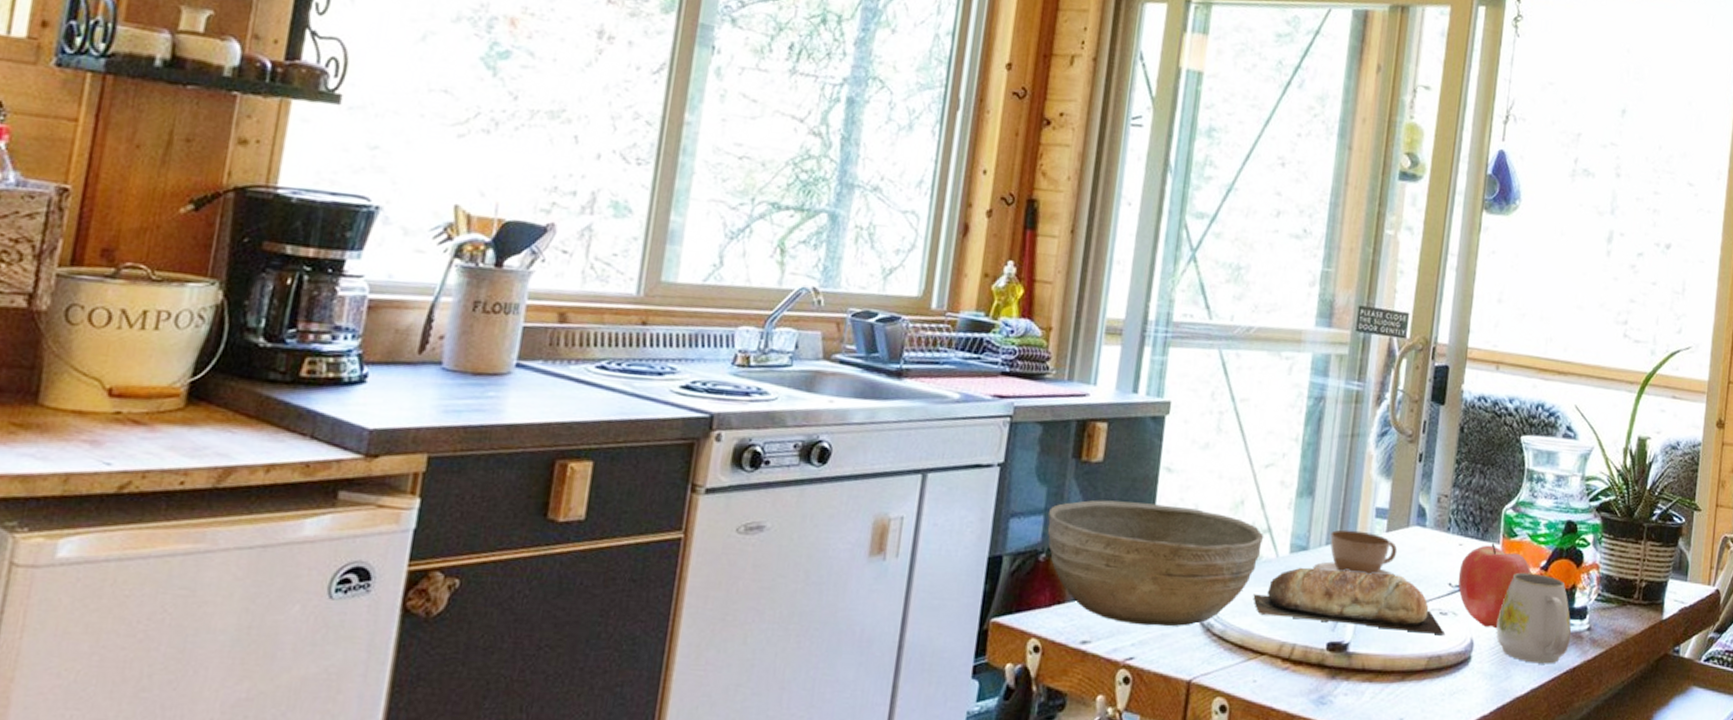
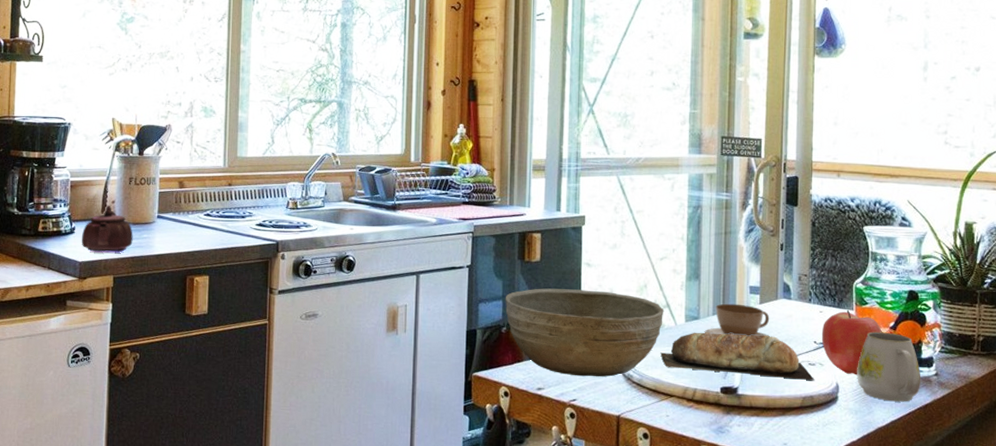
teapot: none [376,342,471,419] -> present [81,206,133,253]

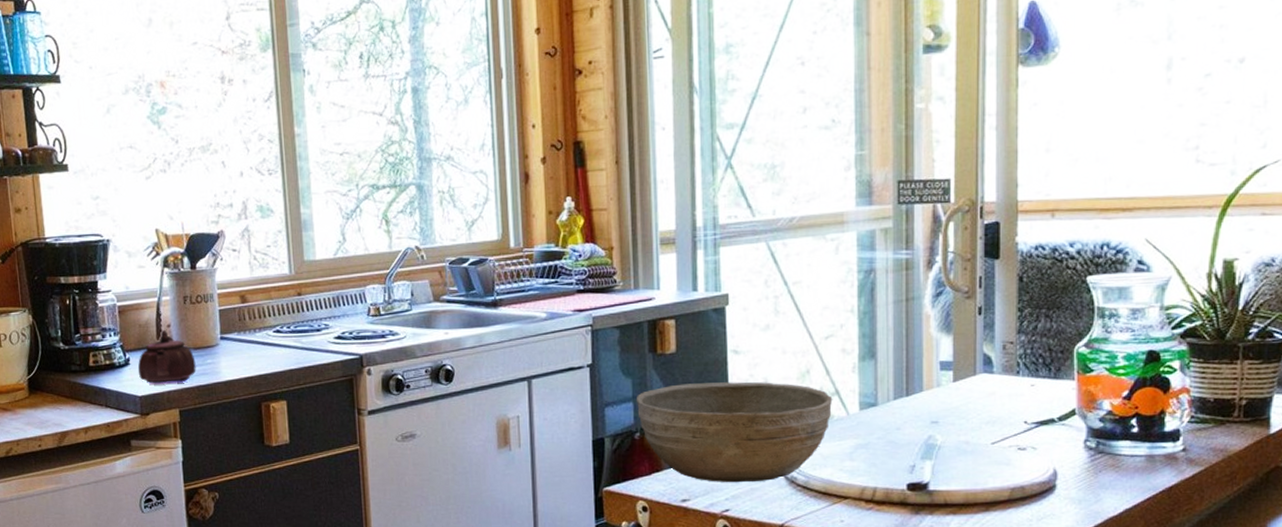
bread loaf: present [660,332,815,380] -> none [830,418,1026,468]
teacup: present [704,303,770,337] -> none [884,384,967,423]
apple: present [821,309,882,375] -> none [1033,380,1113,458]
mug: present [857,331,921,402] -> none [1080,403,1164,486]

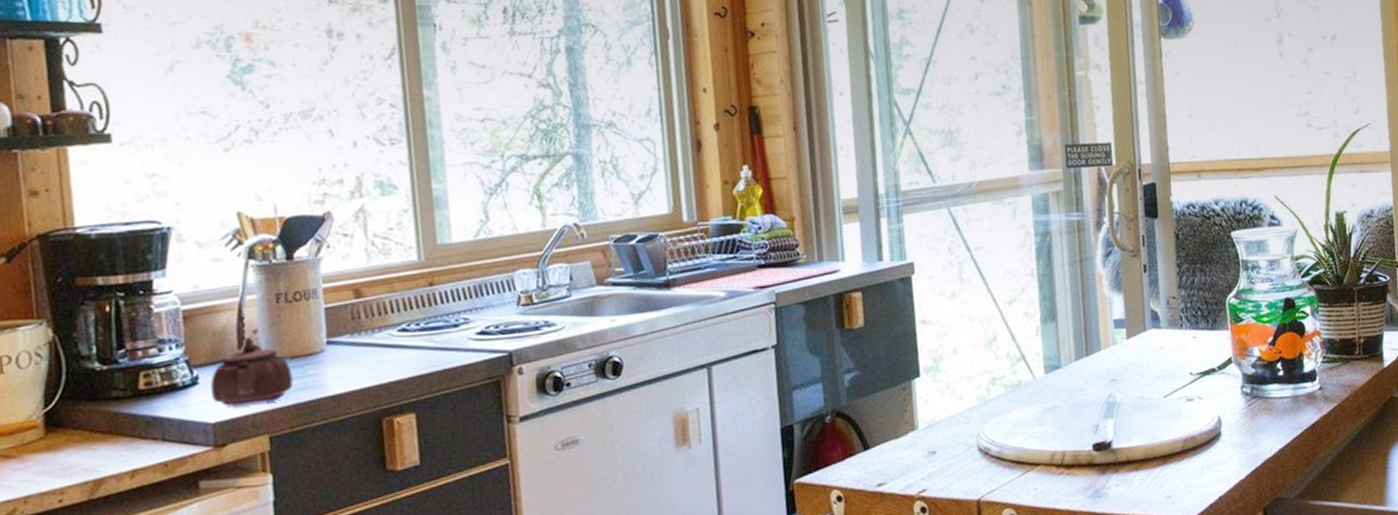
bowl: present [637,381,833,483] -> none [826,351,1020,462]

